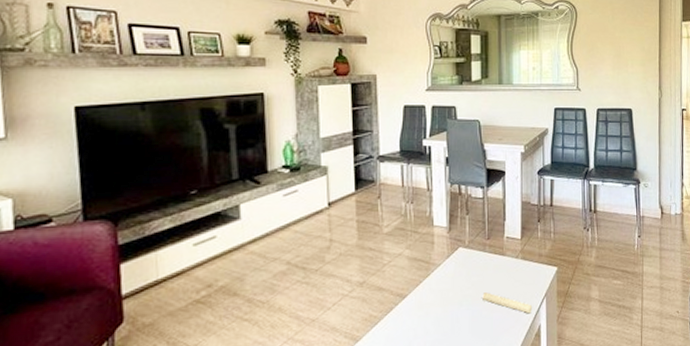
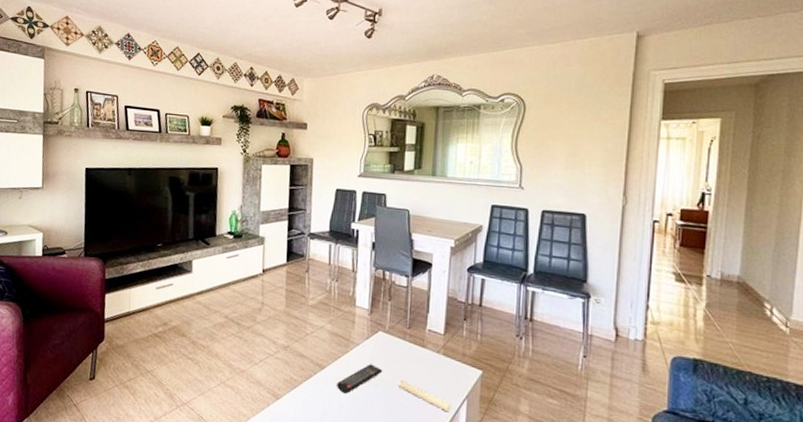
remote control: none [420,282,466,319] -> present [337,364,383,394]

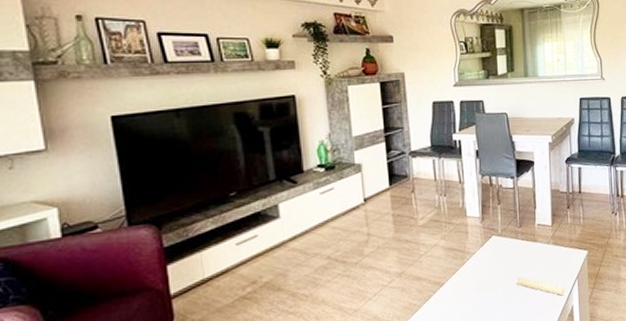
remote control: present [337,364,383,394] -> none [458,269,500,305]

